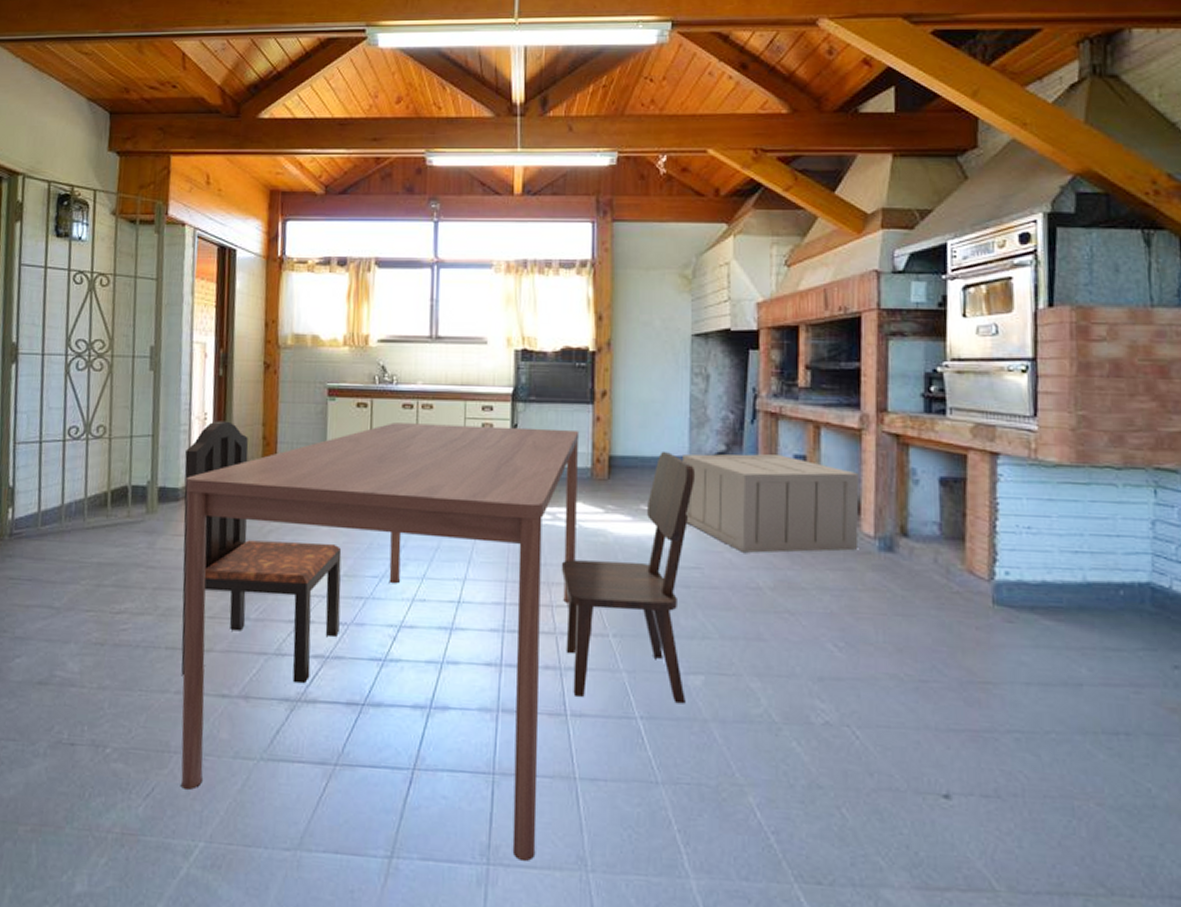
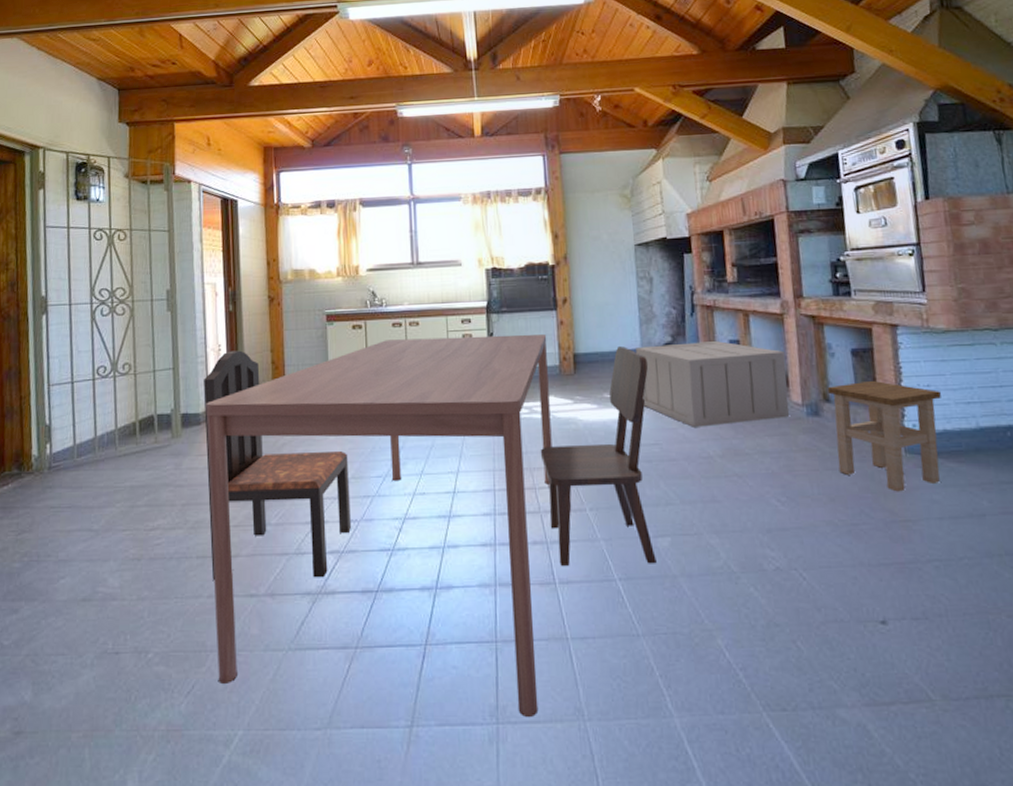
stool: none [906,515,1043,649] -> present [827,380,941,492]

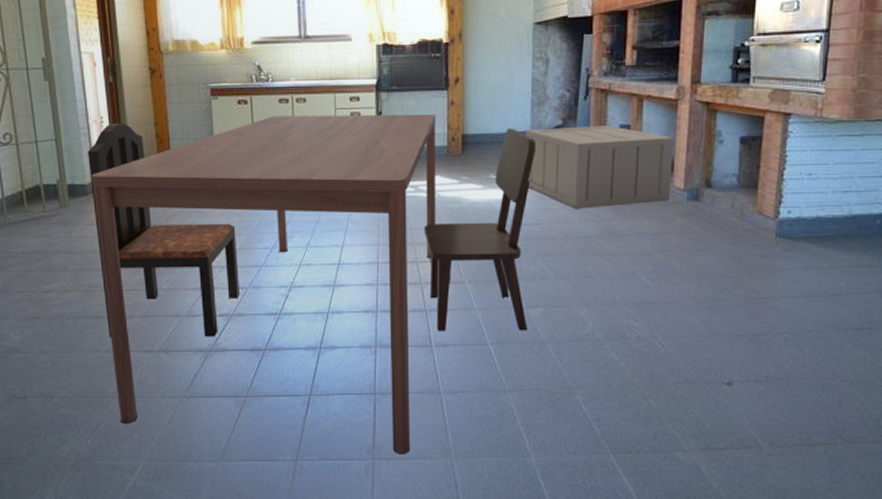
stool: present [827,380,941,492] -> none [710,167,821,272]

